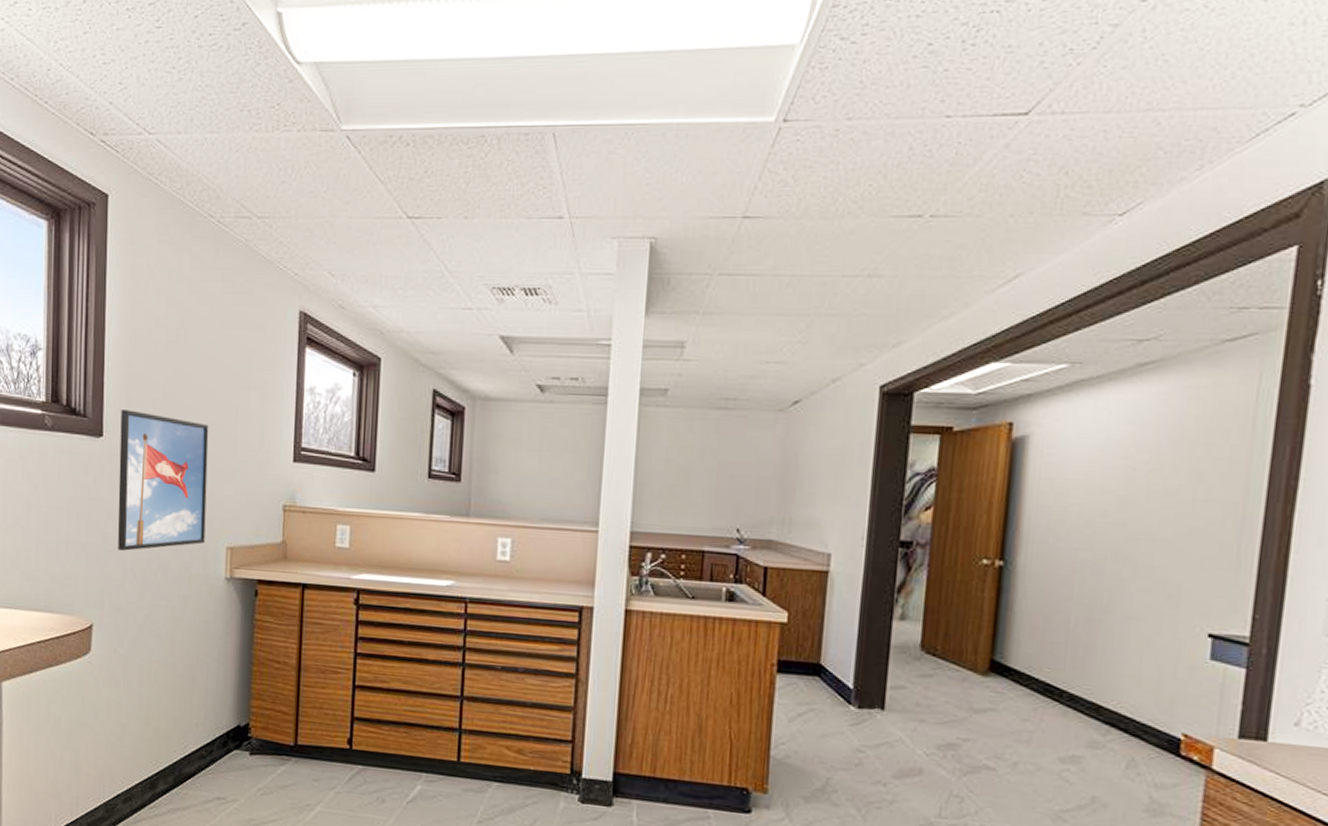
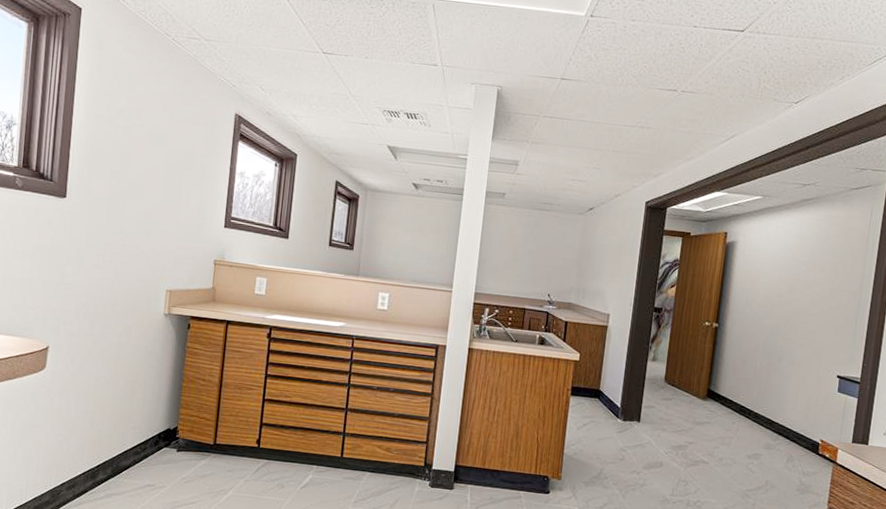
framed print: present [118,409,209,551] -> none [74,177,157,289]

